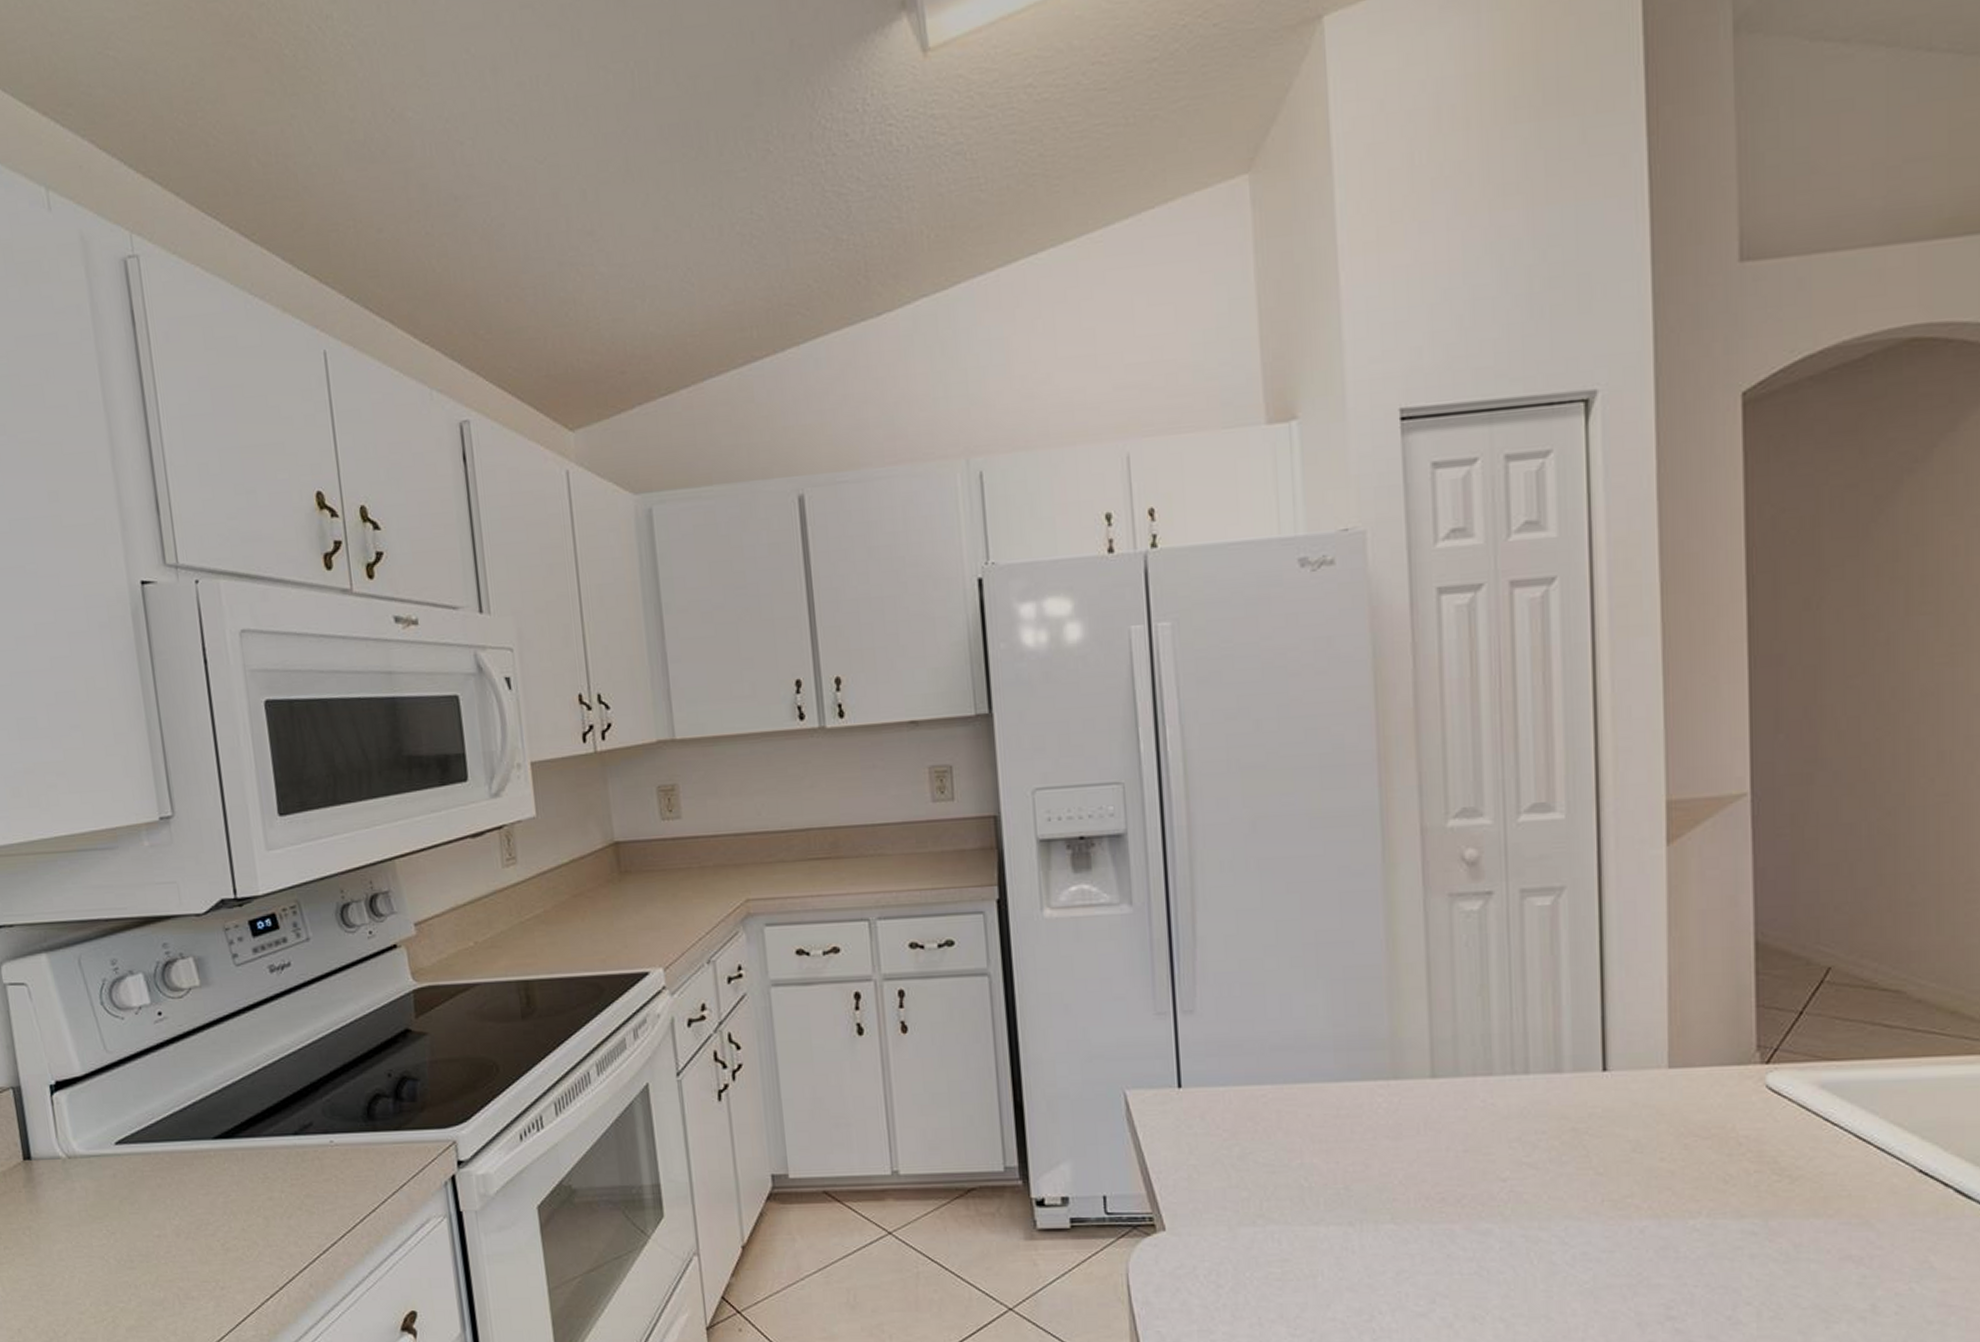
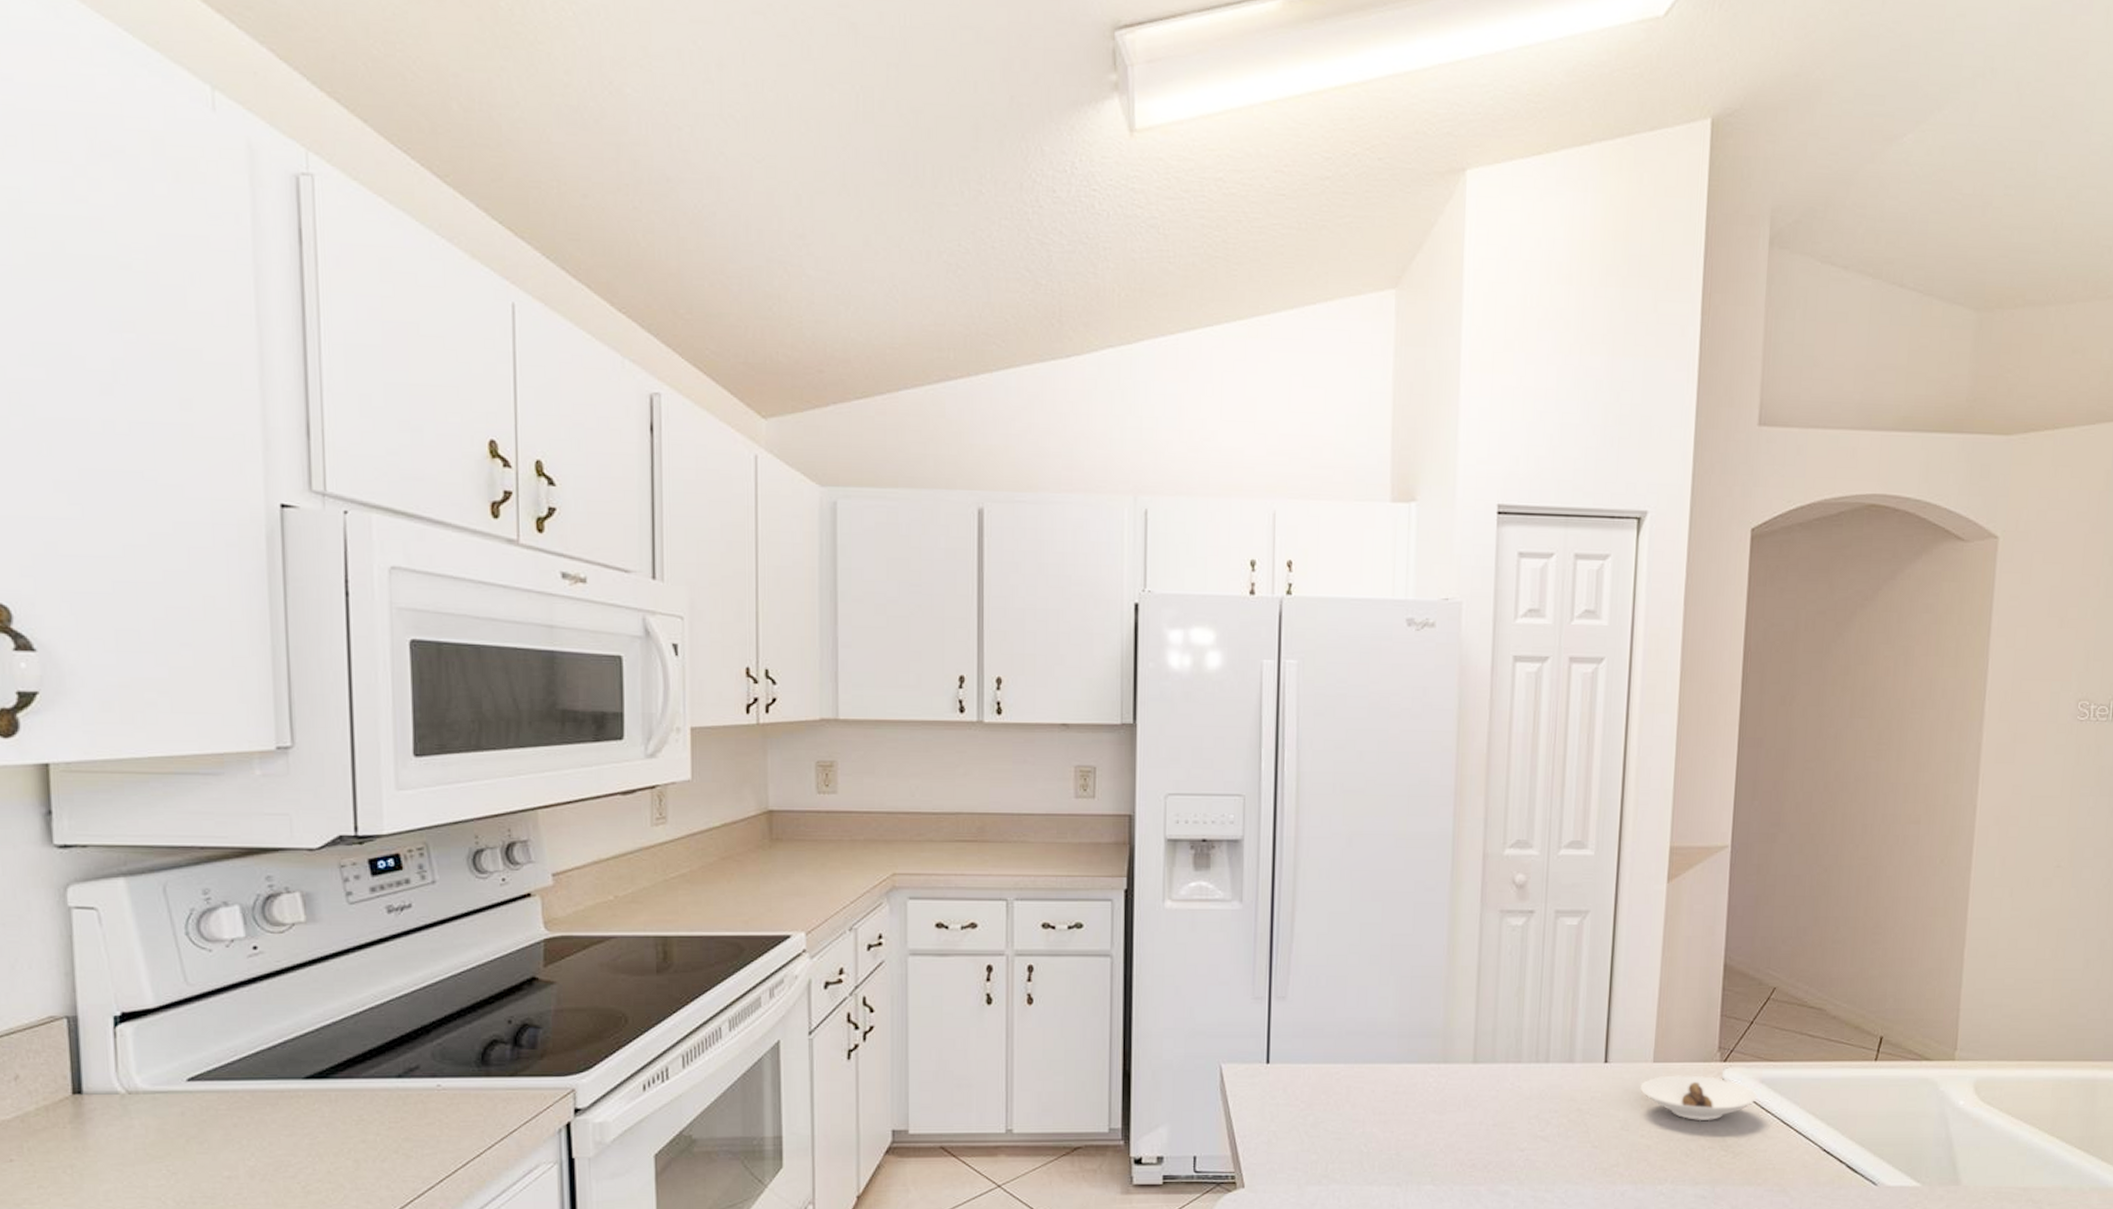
saucer: none [1654,1082,1817,1138] -> present [1640,1075,1757,1120]

